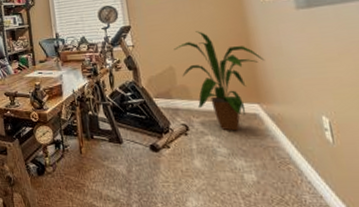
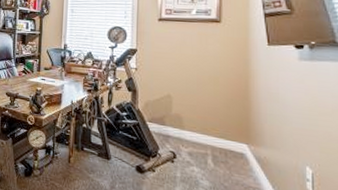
house plant: present [174,31,266,131] -> none [175,65,261,167]

